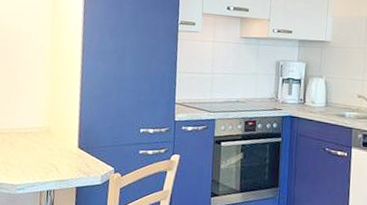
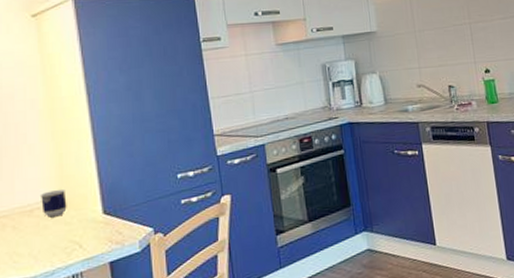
cup: none [33,120,53,143] -> present [39,188,67,218]

